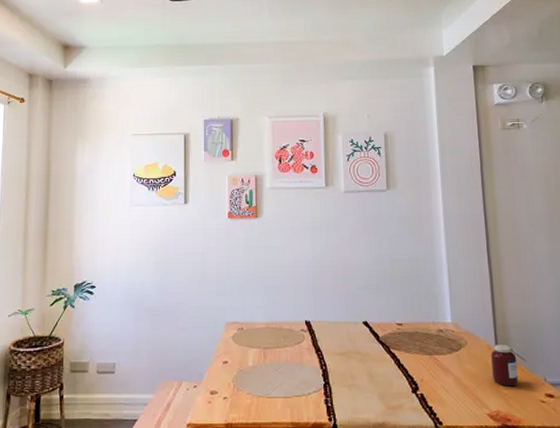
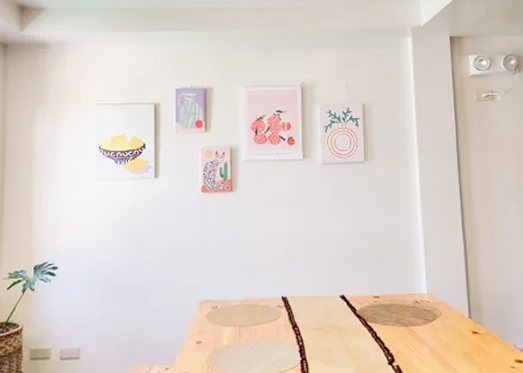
jar: present [491,345,529,387] -> none [464,313,500,354]

